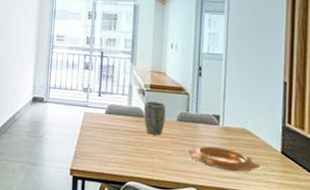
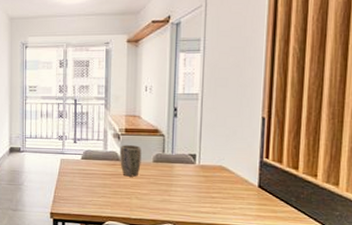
decorative bowl: present [186,146,261,172] -> none [163,184,238,207]

